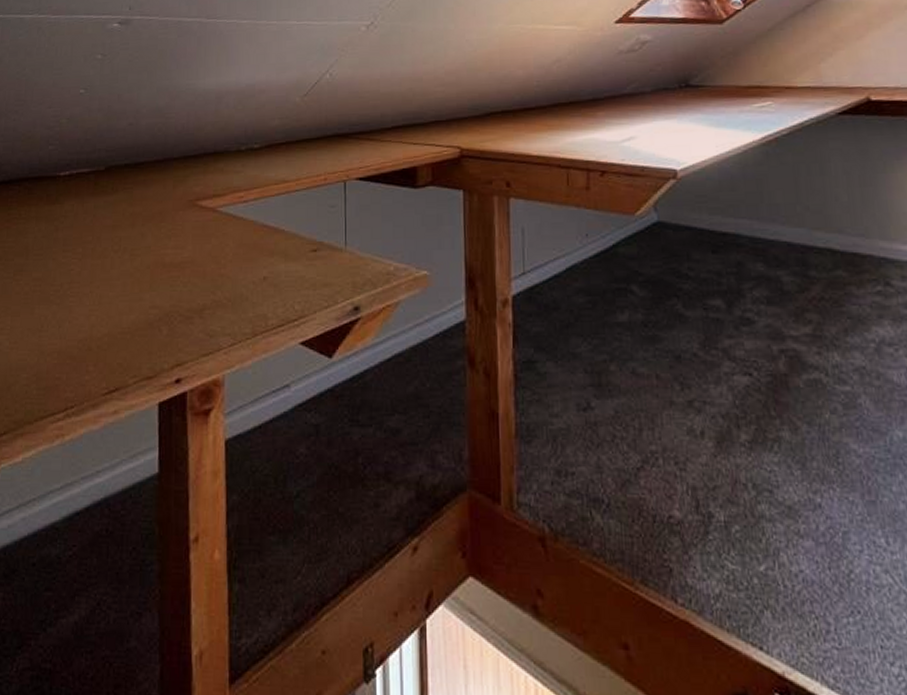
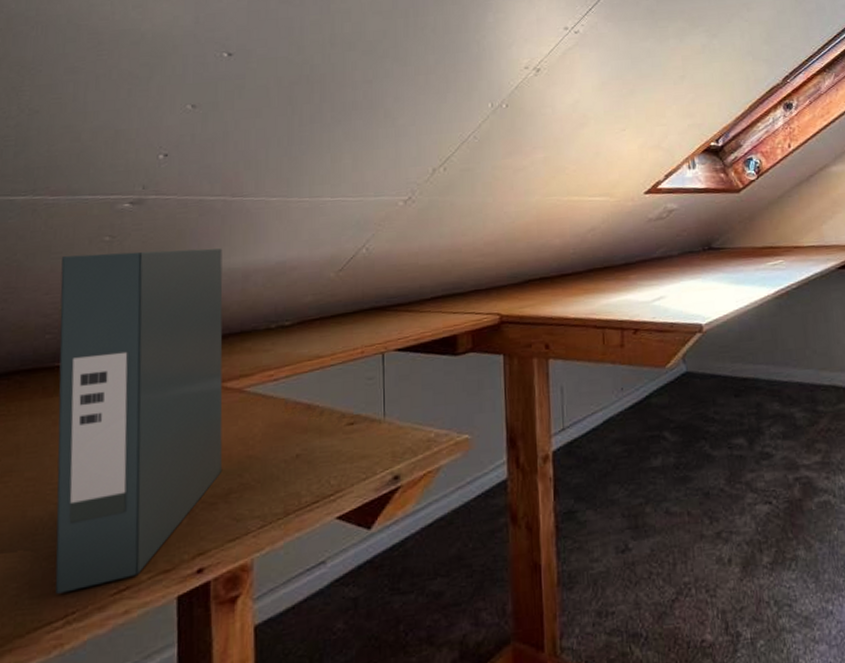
binder: none [57,69,198,388] -> present [55,248,223,594]

